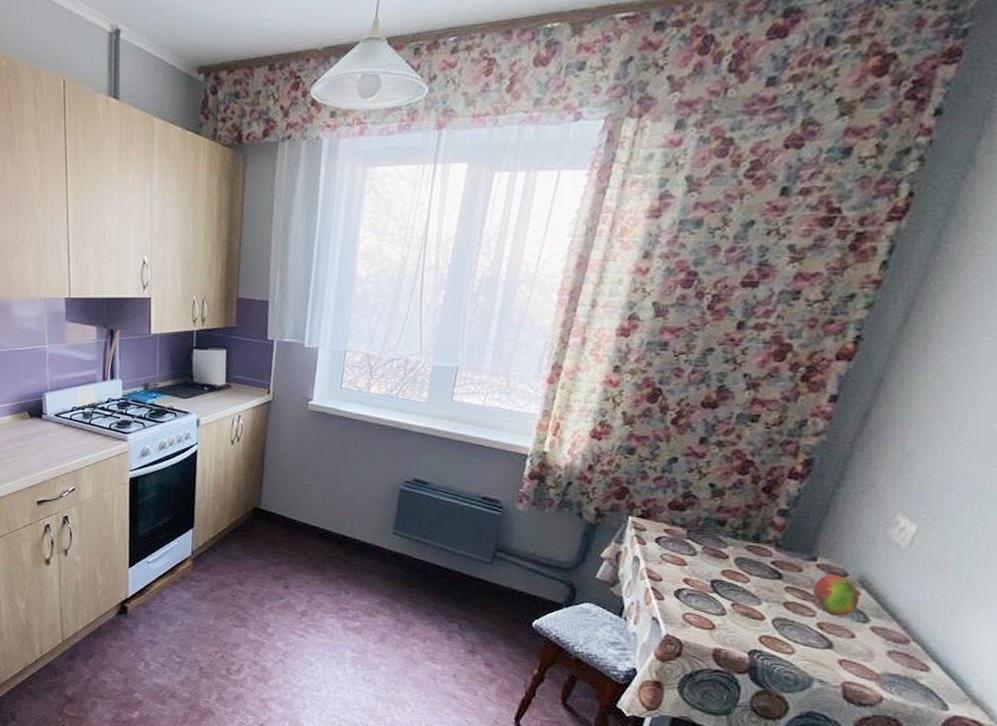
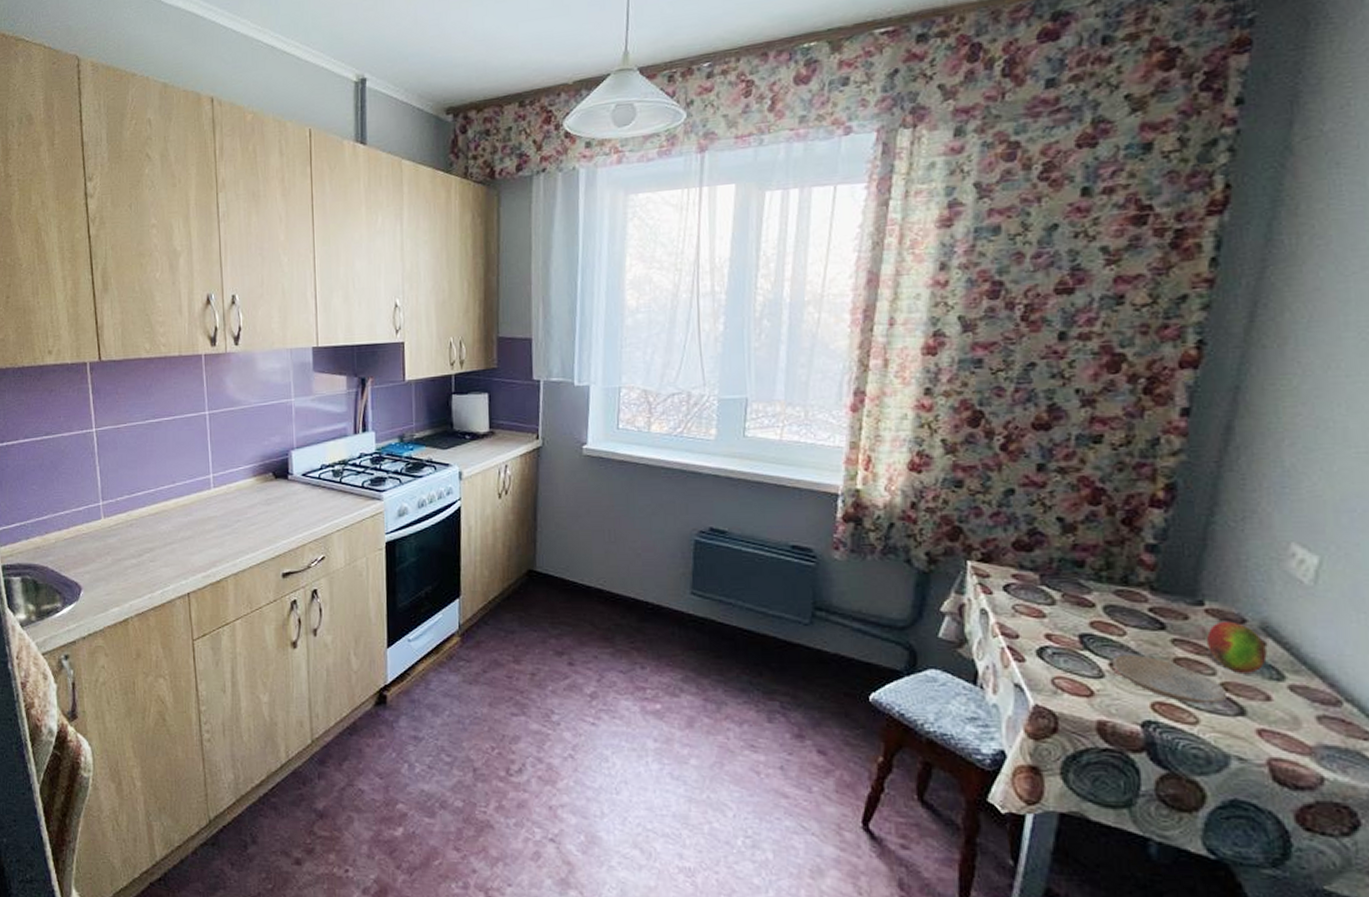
plate: none [734,598,822,639] -> present [1112,655,1228,704]

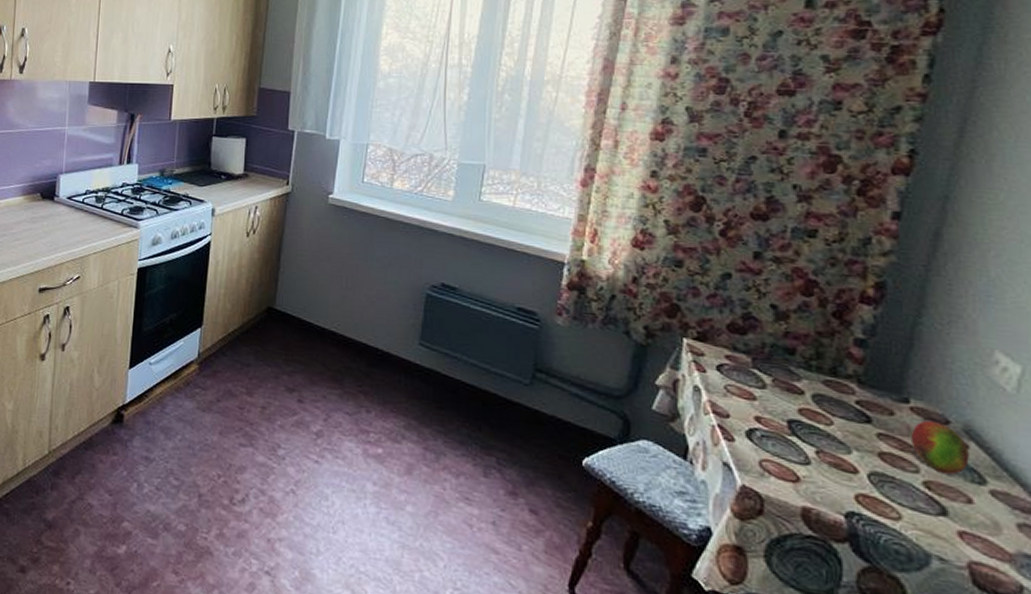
plate: present [1112,655,1228,704] -> none [819,444,930,501]

